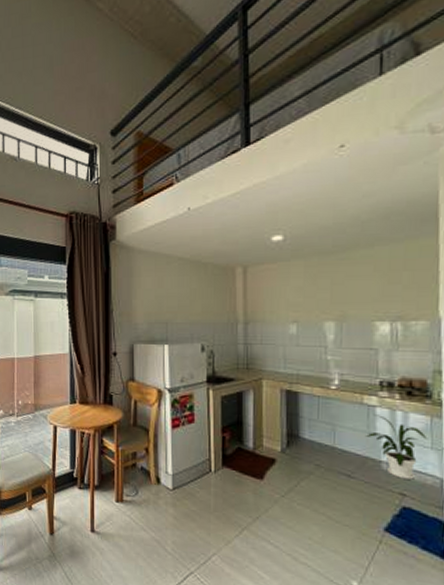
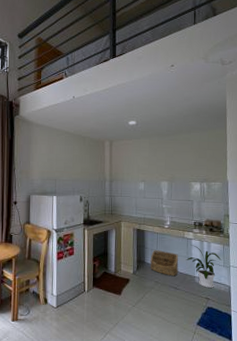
basket: none [307,420,354,458] -> present [150,250,179,276]

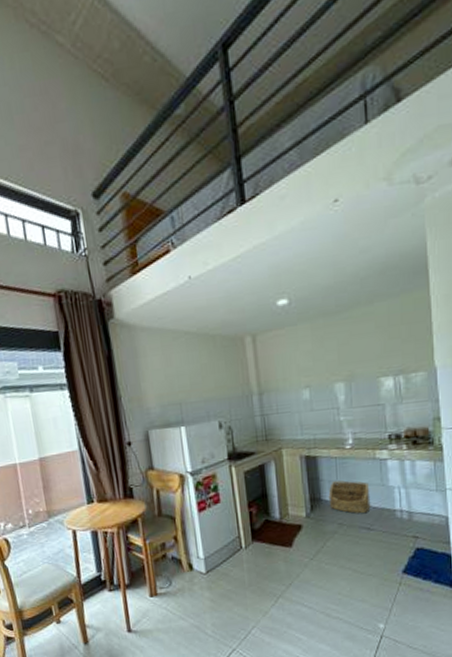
house plant: present [185,245,221,288] -> none [379,467,433,523]

